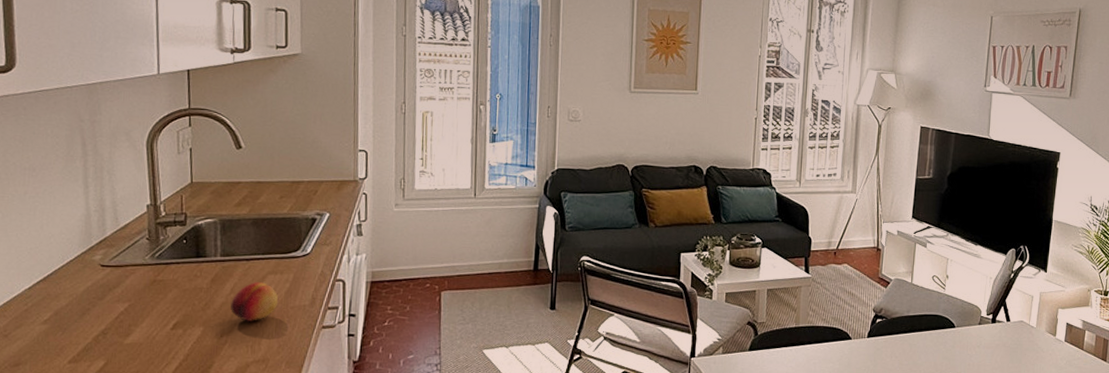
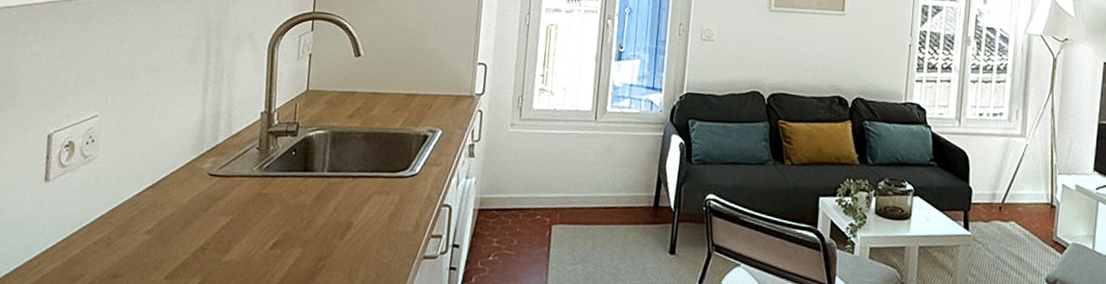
fruit: present [231,282,278,321] -> none [332,202,381,246]

